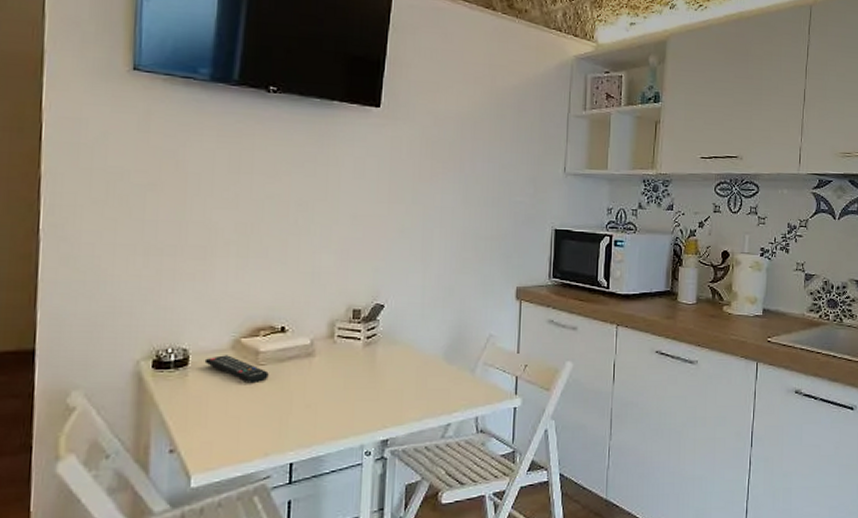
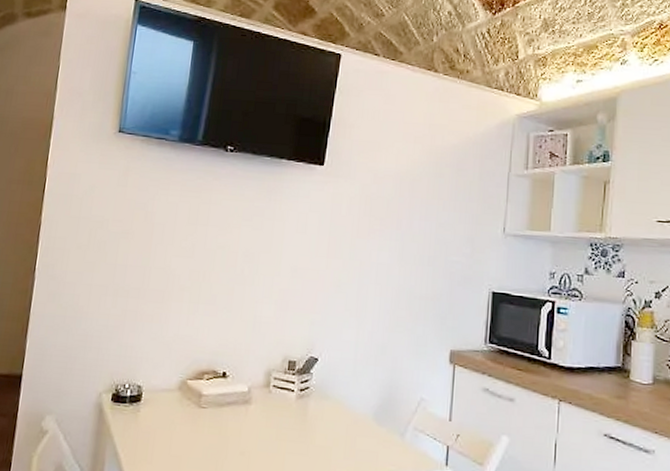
remote control: present [204,355,269,384] -> none [154,394,209,426]

